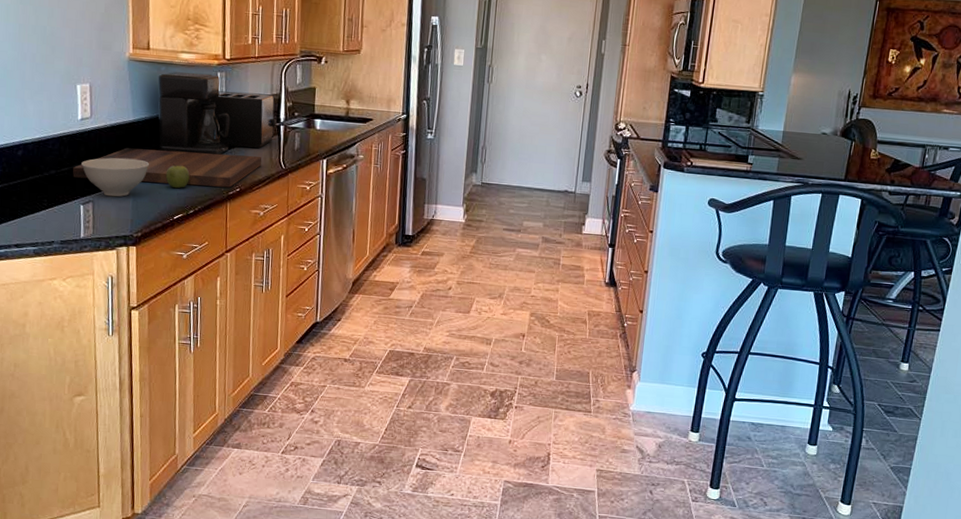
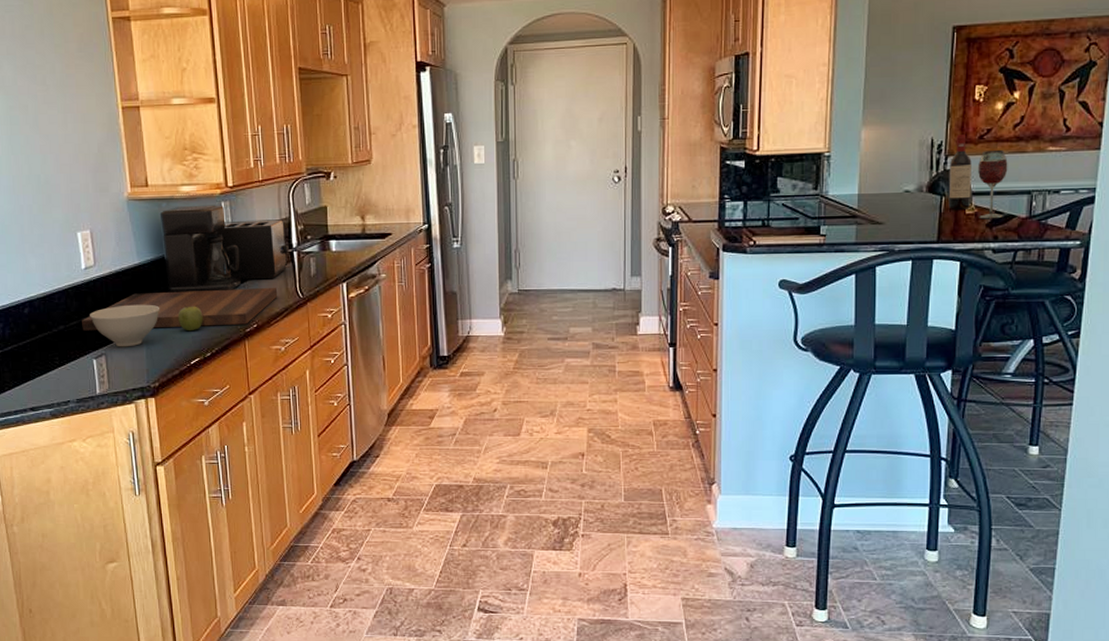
wine bottle: none [856,90,880,155] -> present [948,134,972,210]
wineglass: none [881,106,910,166] -> present [978,149,1008,219]

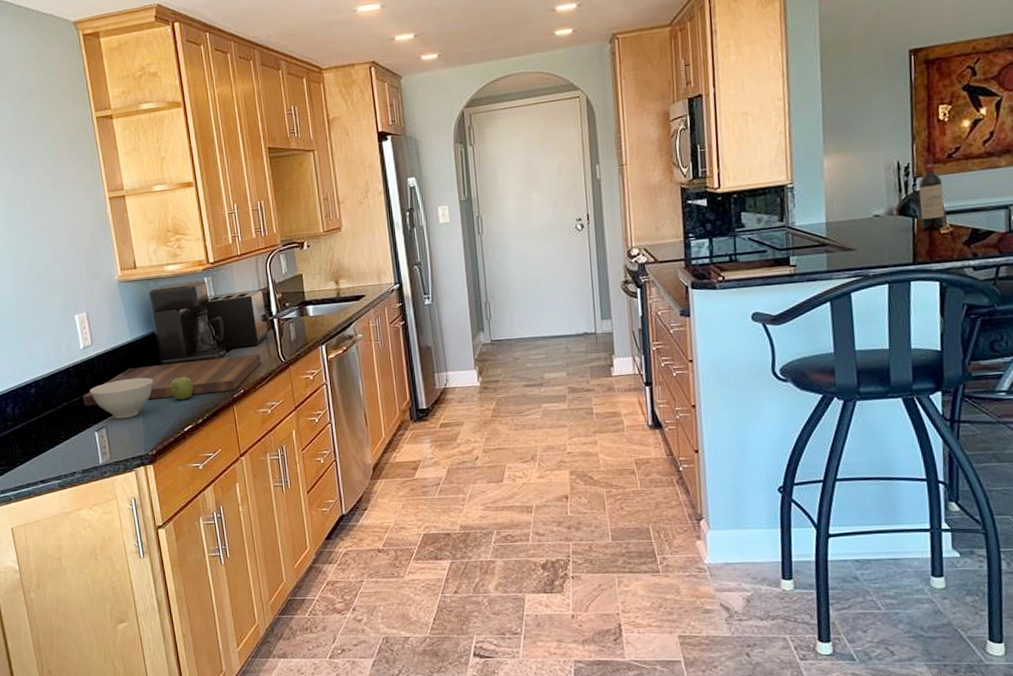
wineglass: present [978,149,1008,219] -> none [949,166,982,238]

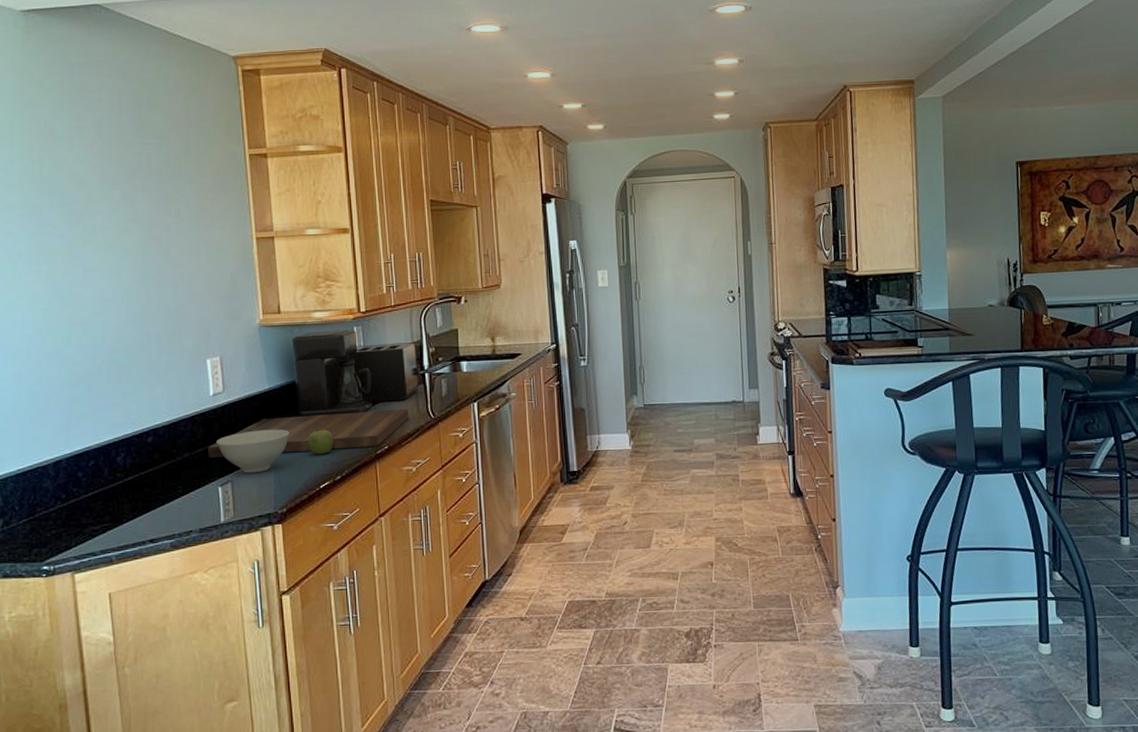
wine bottle: present [918,155,946,231] -> none [1024,255,1047,321]

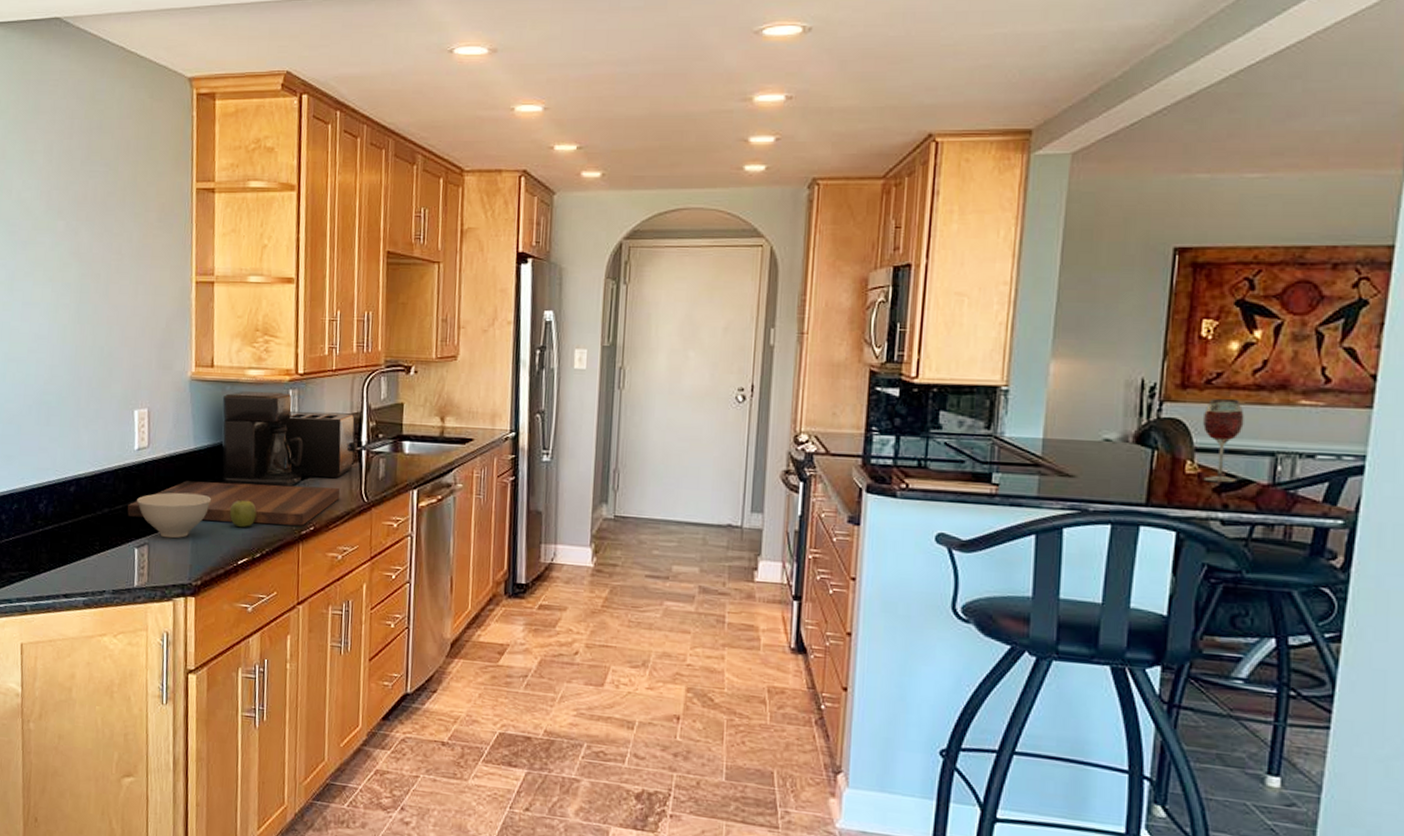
wineglass: none [1049,267,1076,329] -> present [1203,398,1244,483]

